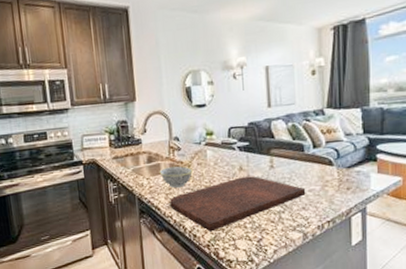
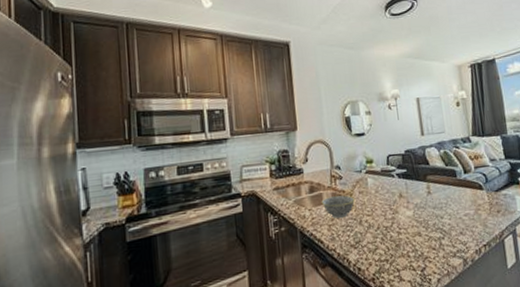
cutting board: present [170,176,306,232] -> none [333,202,462,264]

